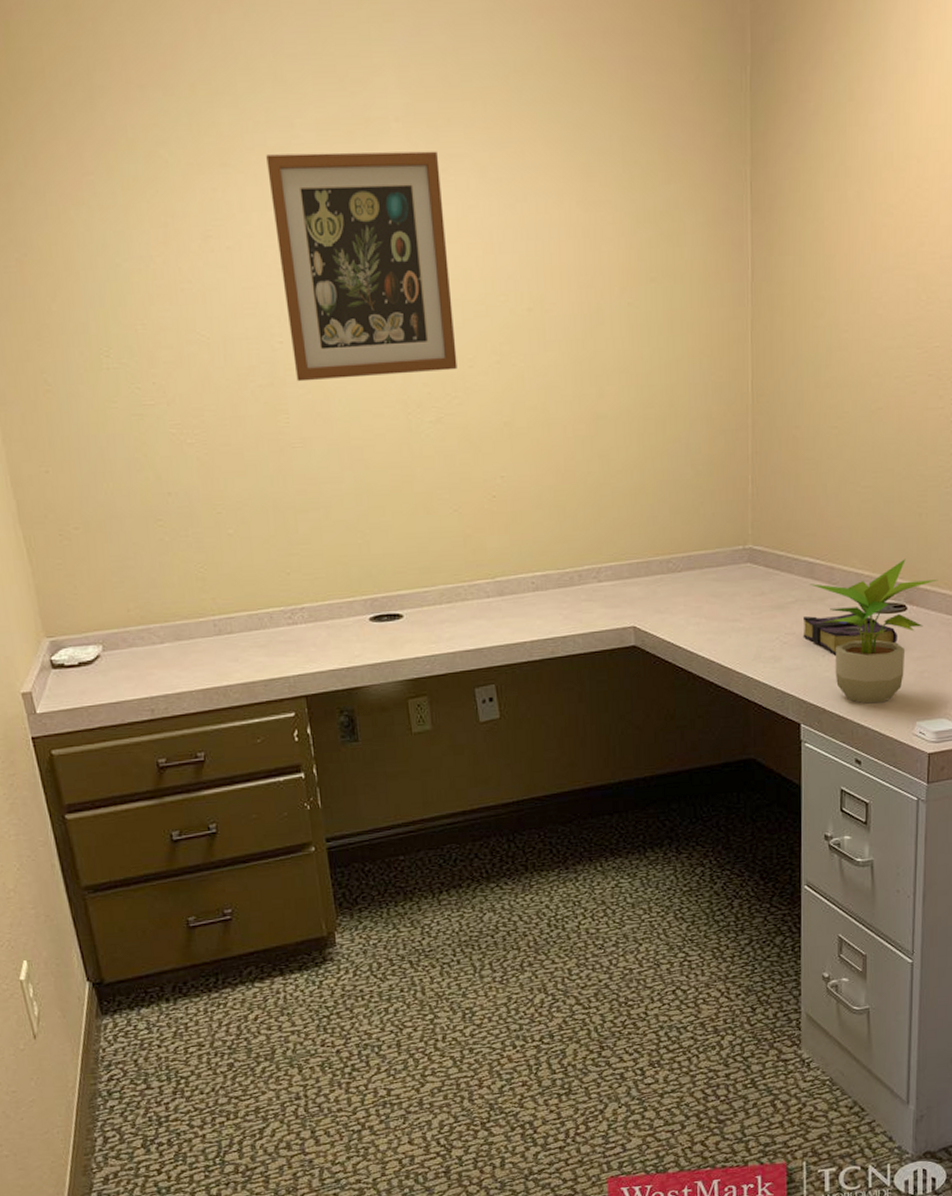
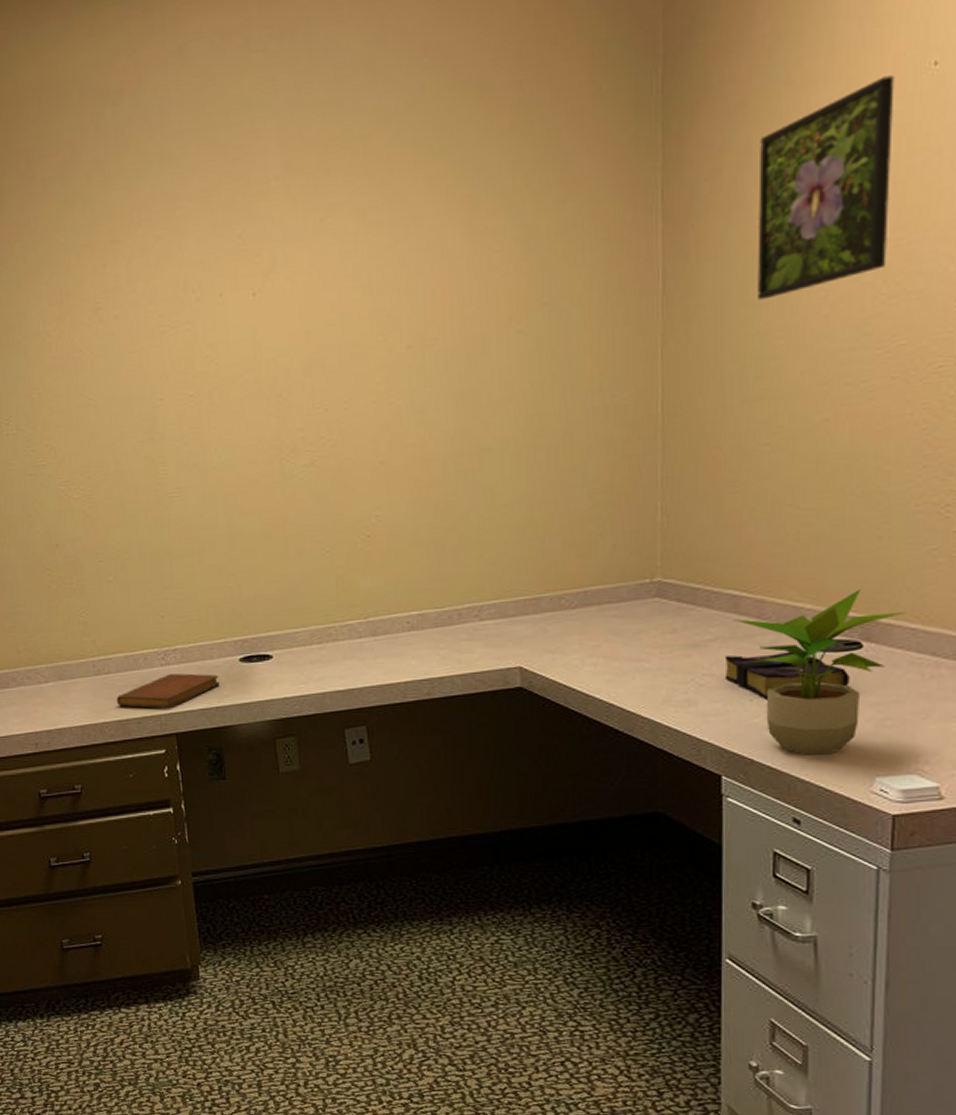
notebook: none [240,633,350,670] -> present [116,673,220,709]
wall art: present [266,151,457,382] -> none [152,202,333,435]
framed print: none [827,105,931,296] -> present [757,75,895,301]

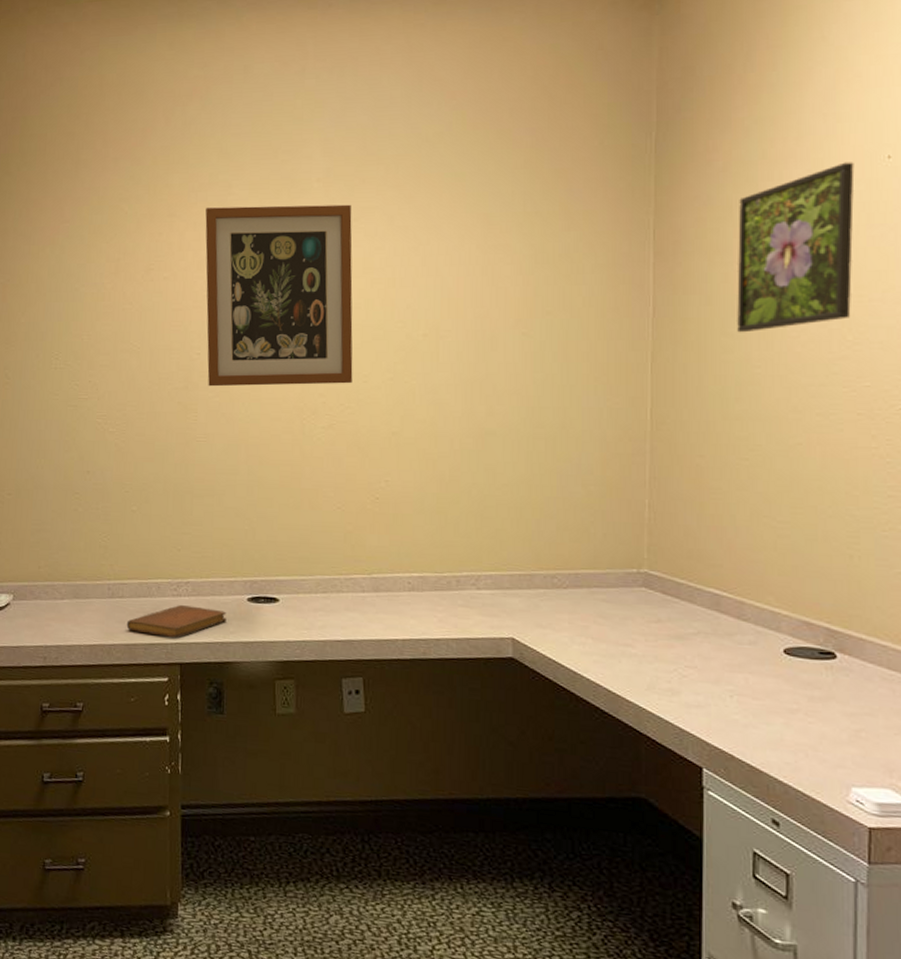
wall art: none [152,202,333,435] -> present [205,204,353,387]
book: present [724,651,850,700] -> none [706,651,825,698]
potted plant: present [734,589,906,755] -> none [716,602,877,759]

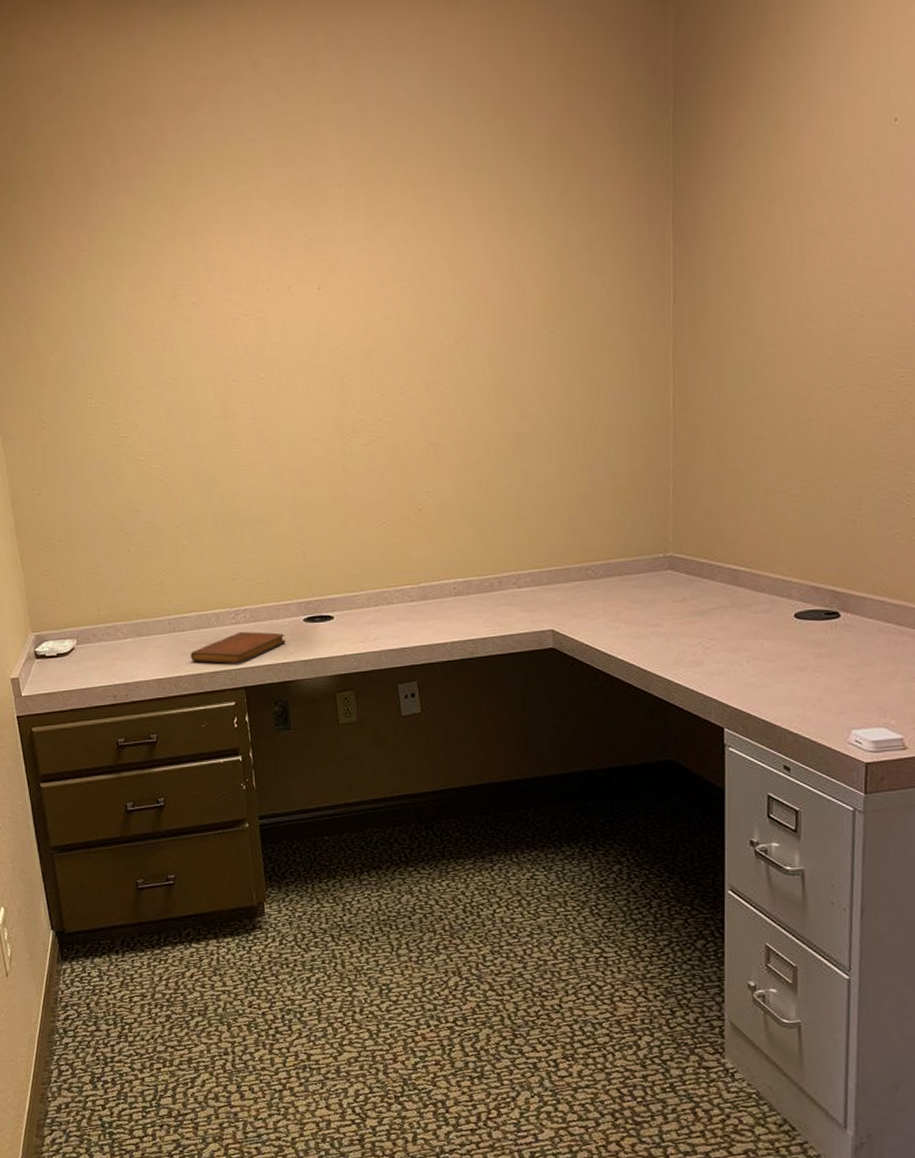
wall art: present [205,204,353,387] -> none [227,209,389,413]
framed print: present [737,162,855,333] -> none [752,127,863,314]

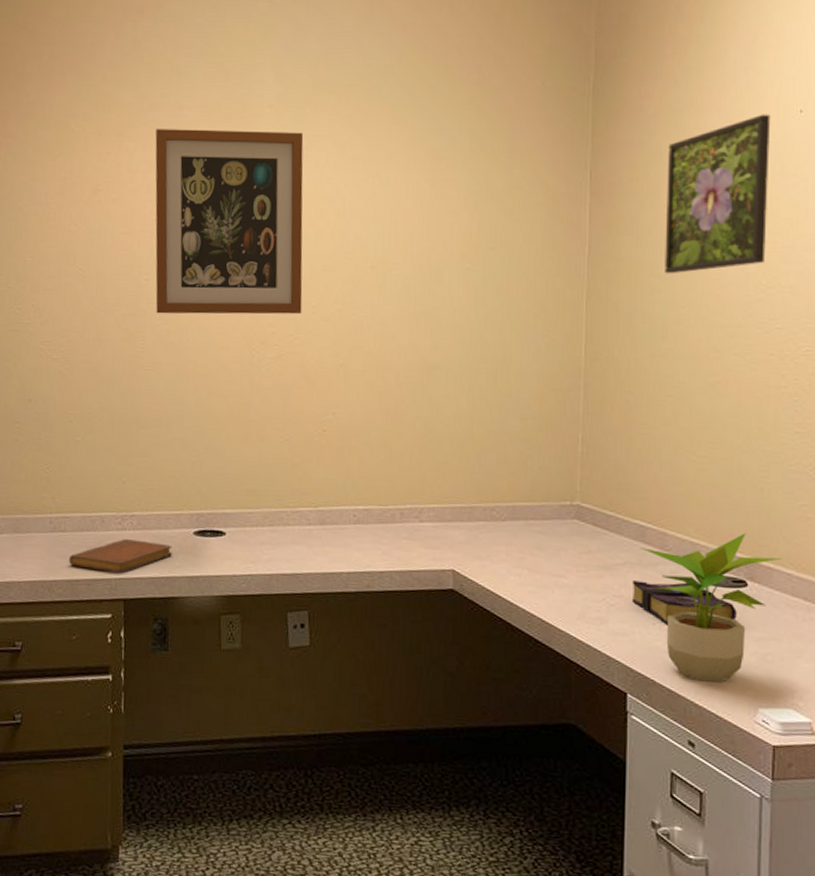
wall art: none [227,209,389,413] -> present [155,128,304,315]
book: none [726,619,830,662] -> present [631,580,737,625]
potted plant: none [734,566,876,710] -> present [641,533,783,683]
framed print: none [752,127,863,314] -> present [665,114,771,274]

